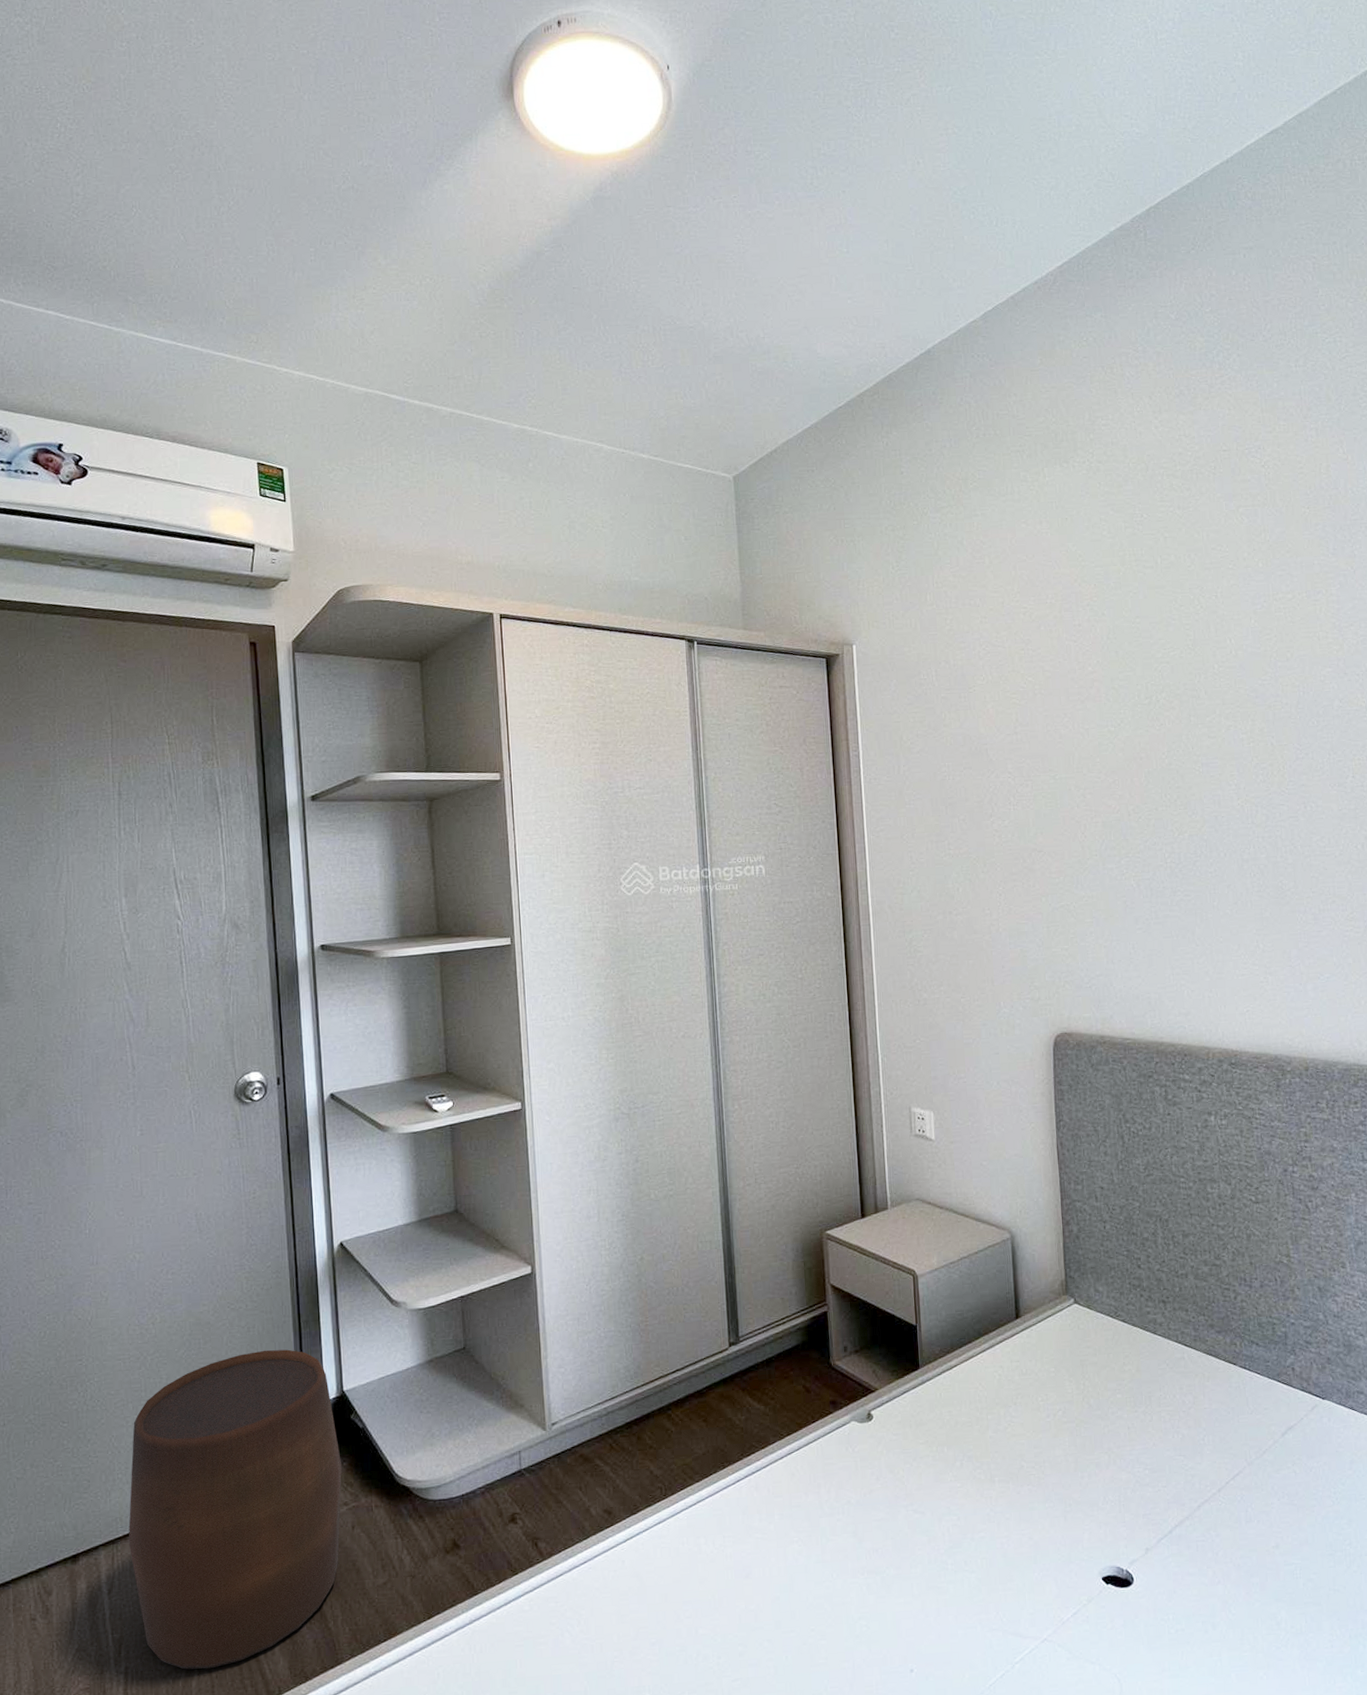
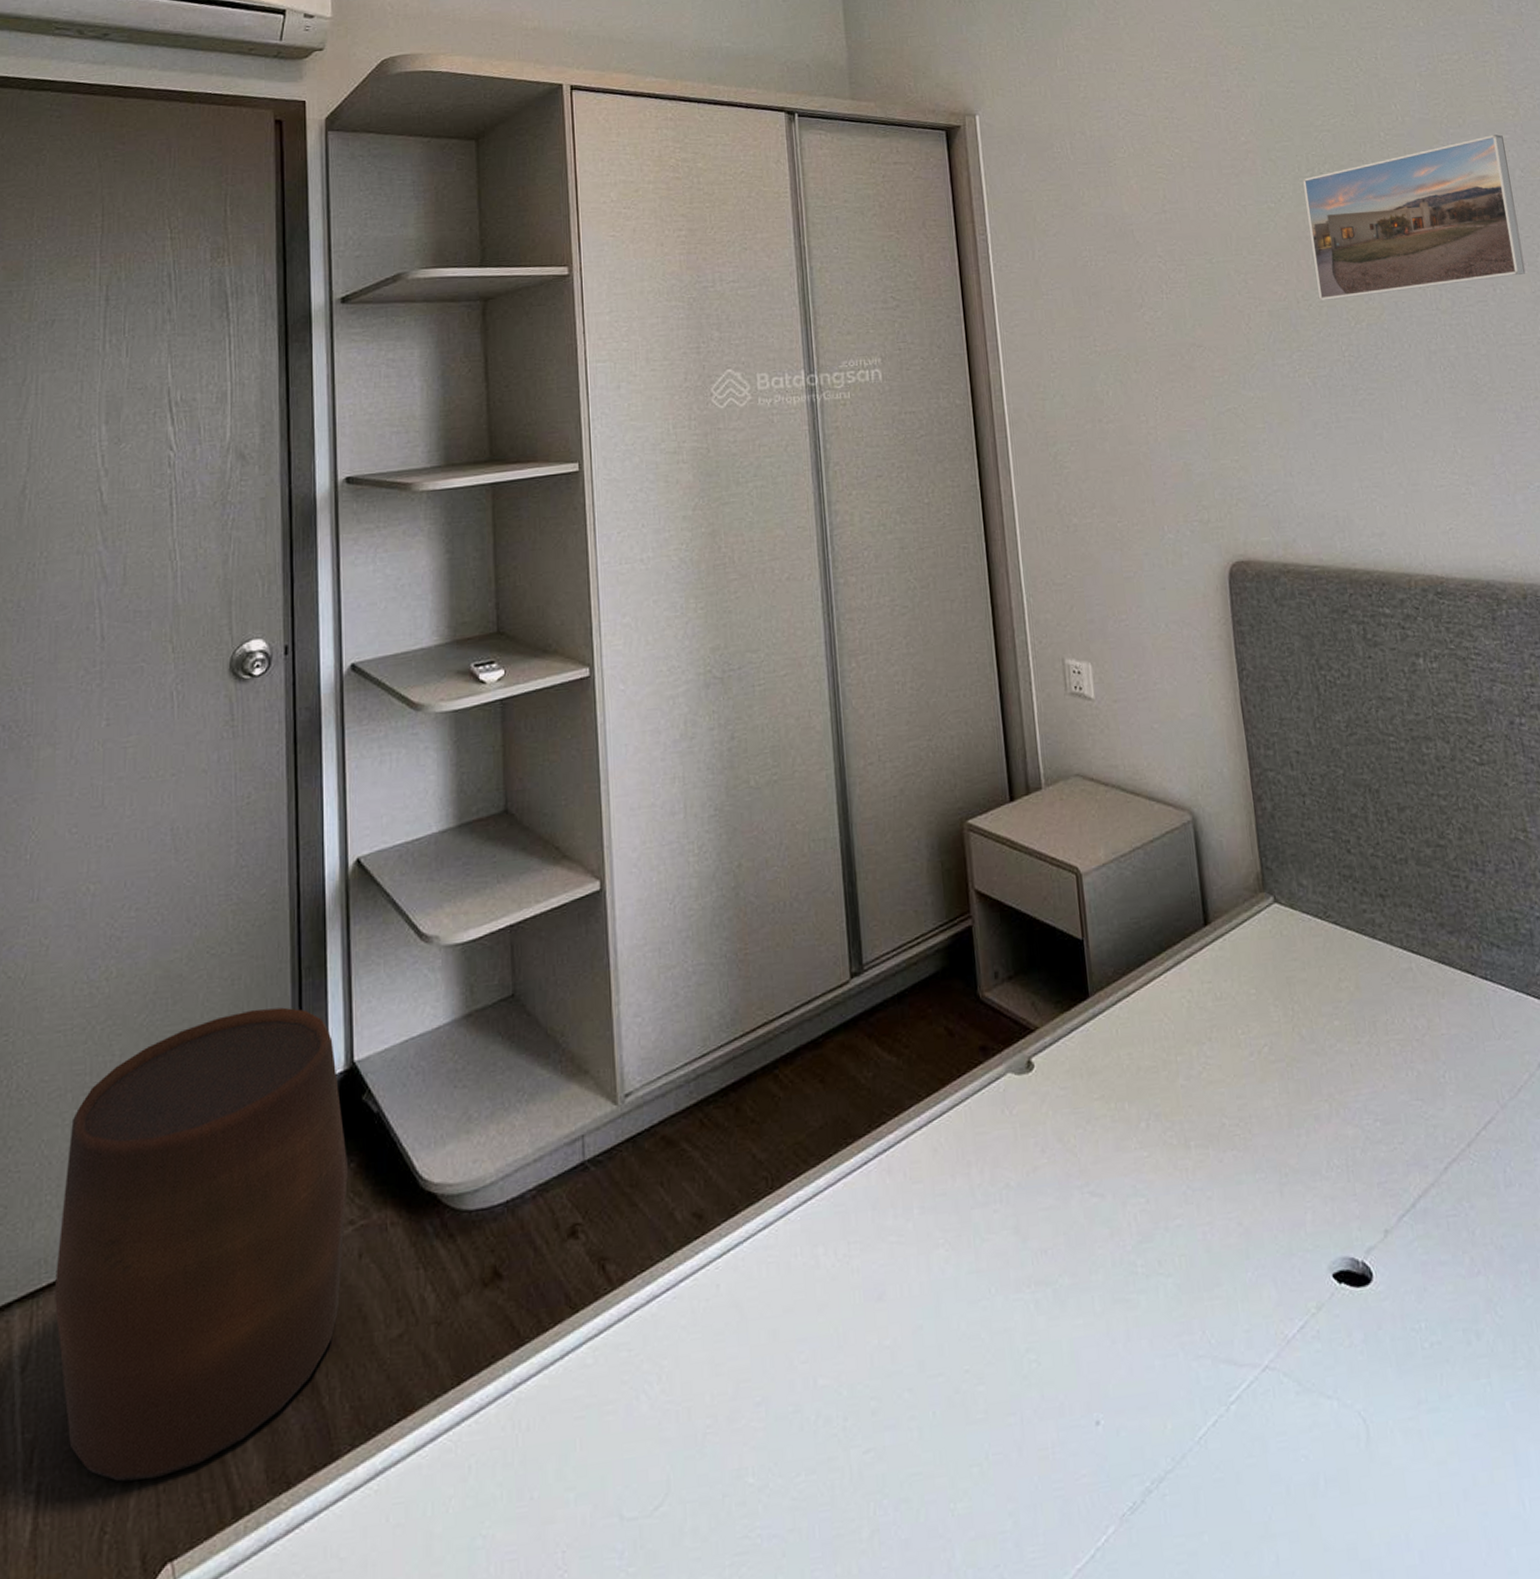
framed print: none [1141,668,1335,814] -> present [1303,134,1526,301]

